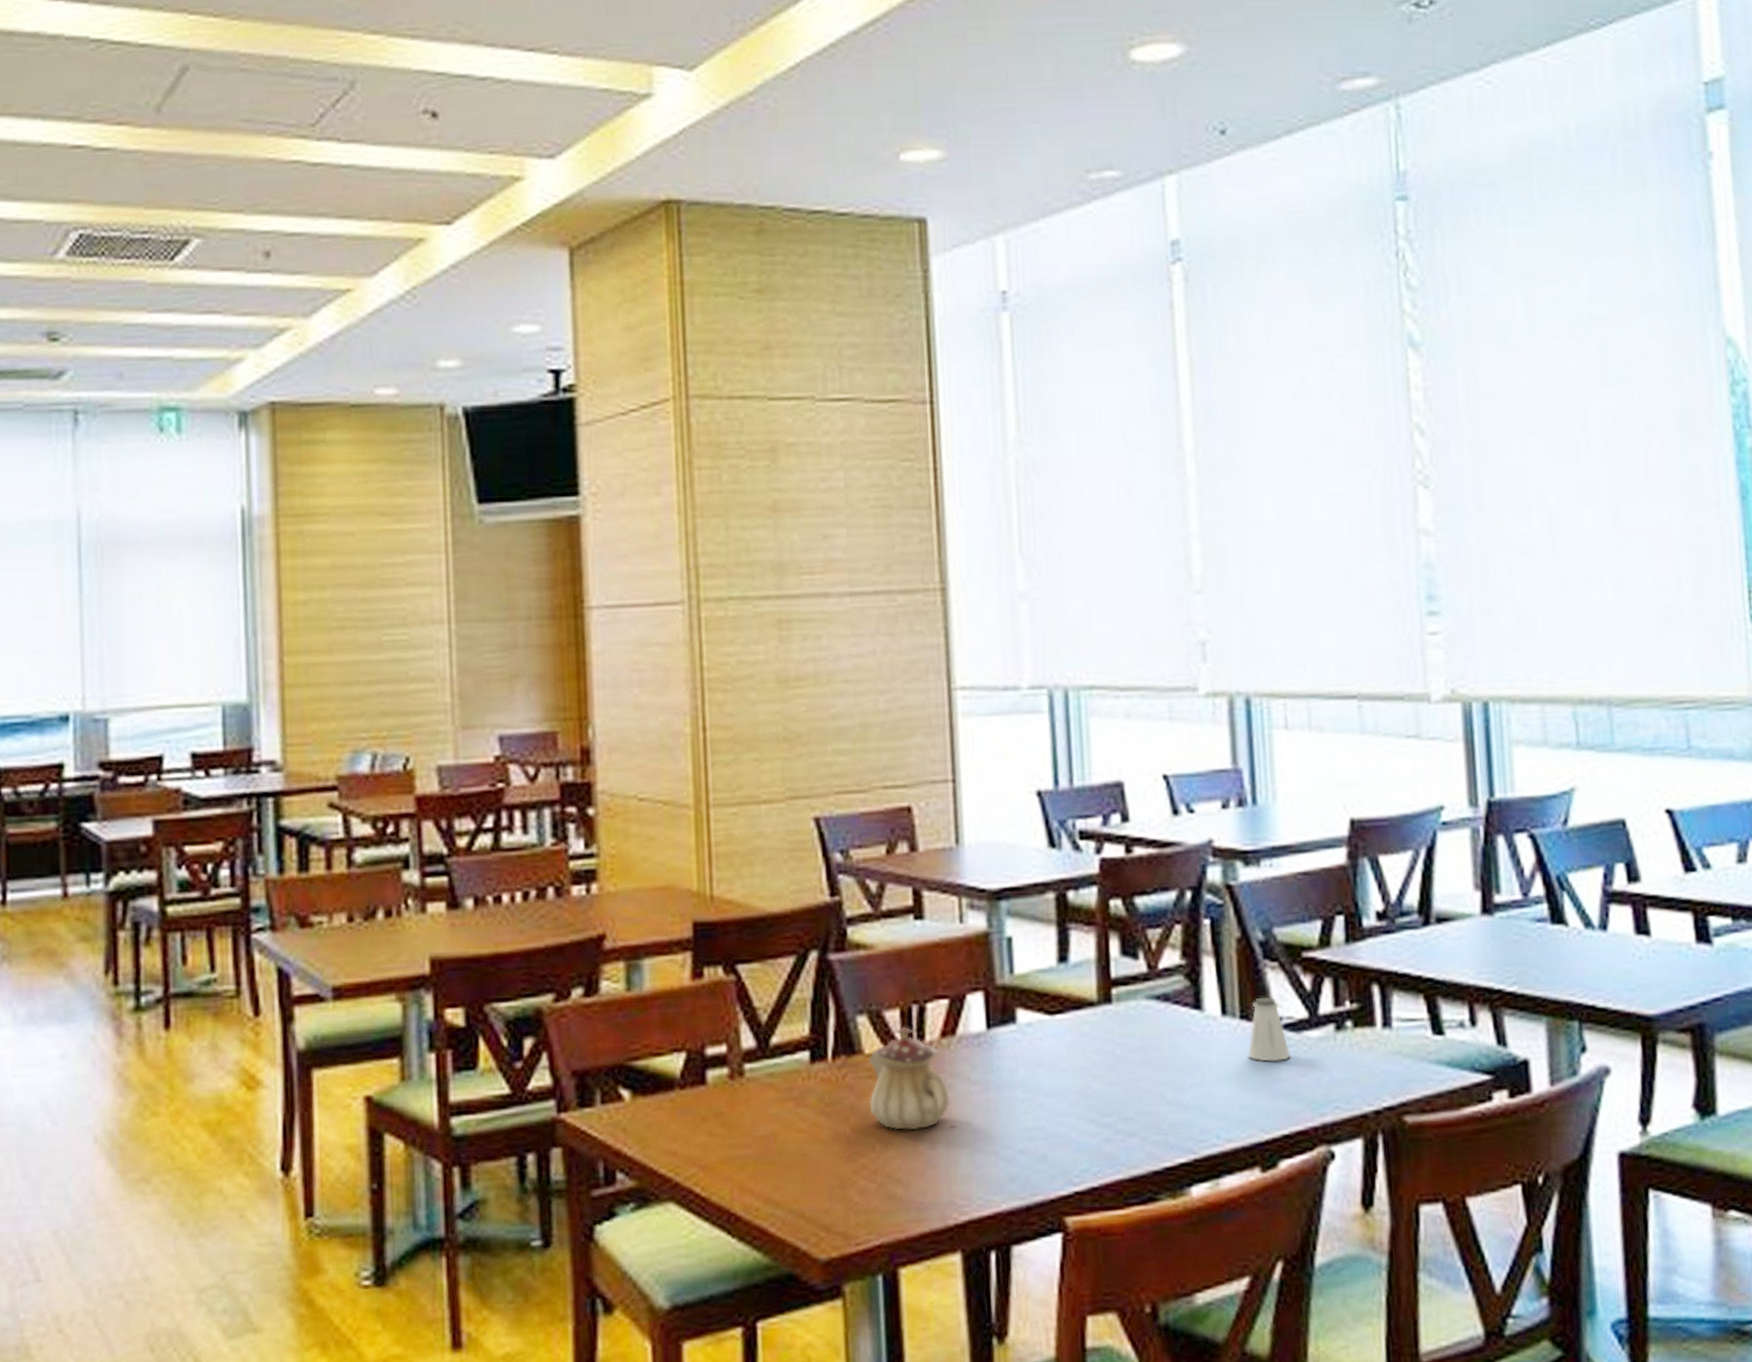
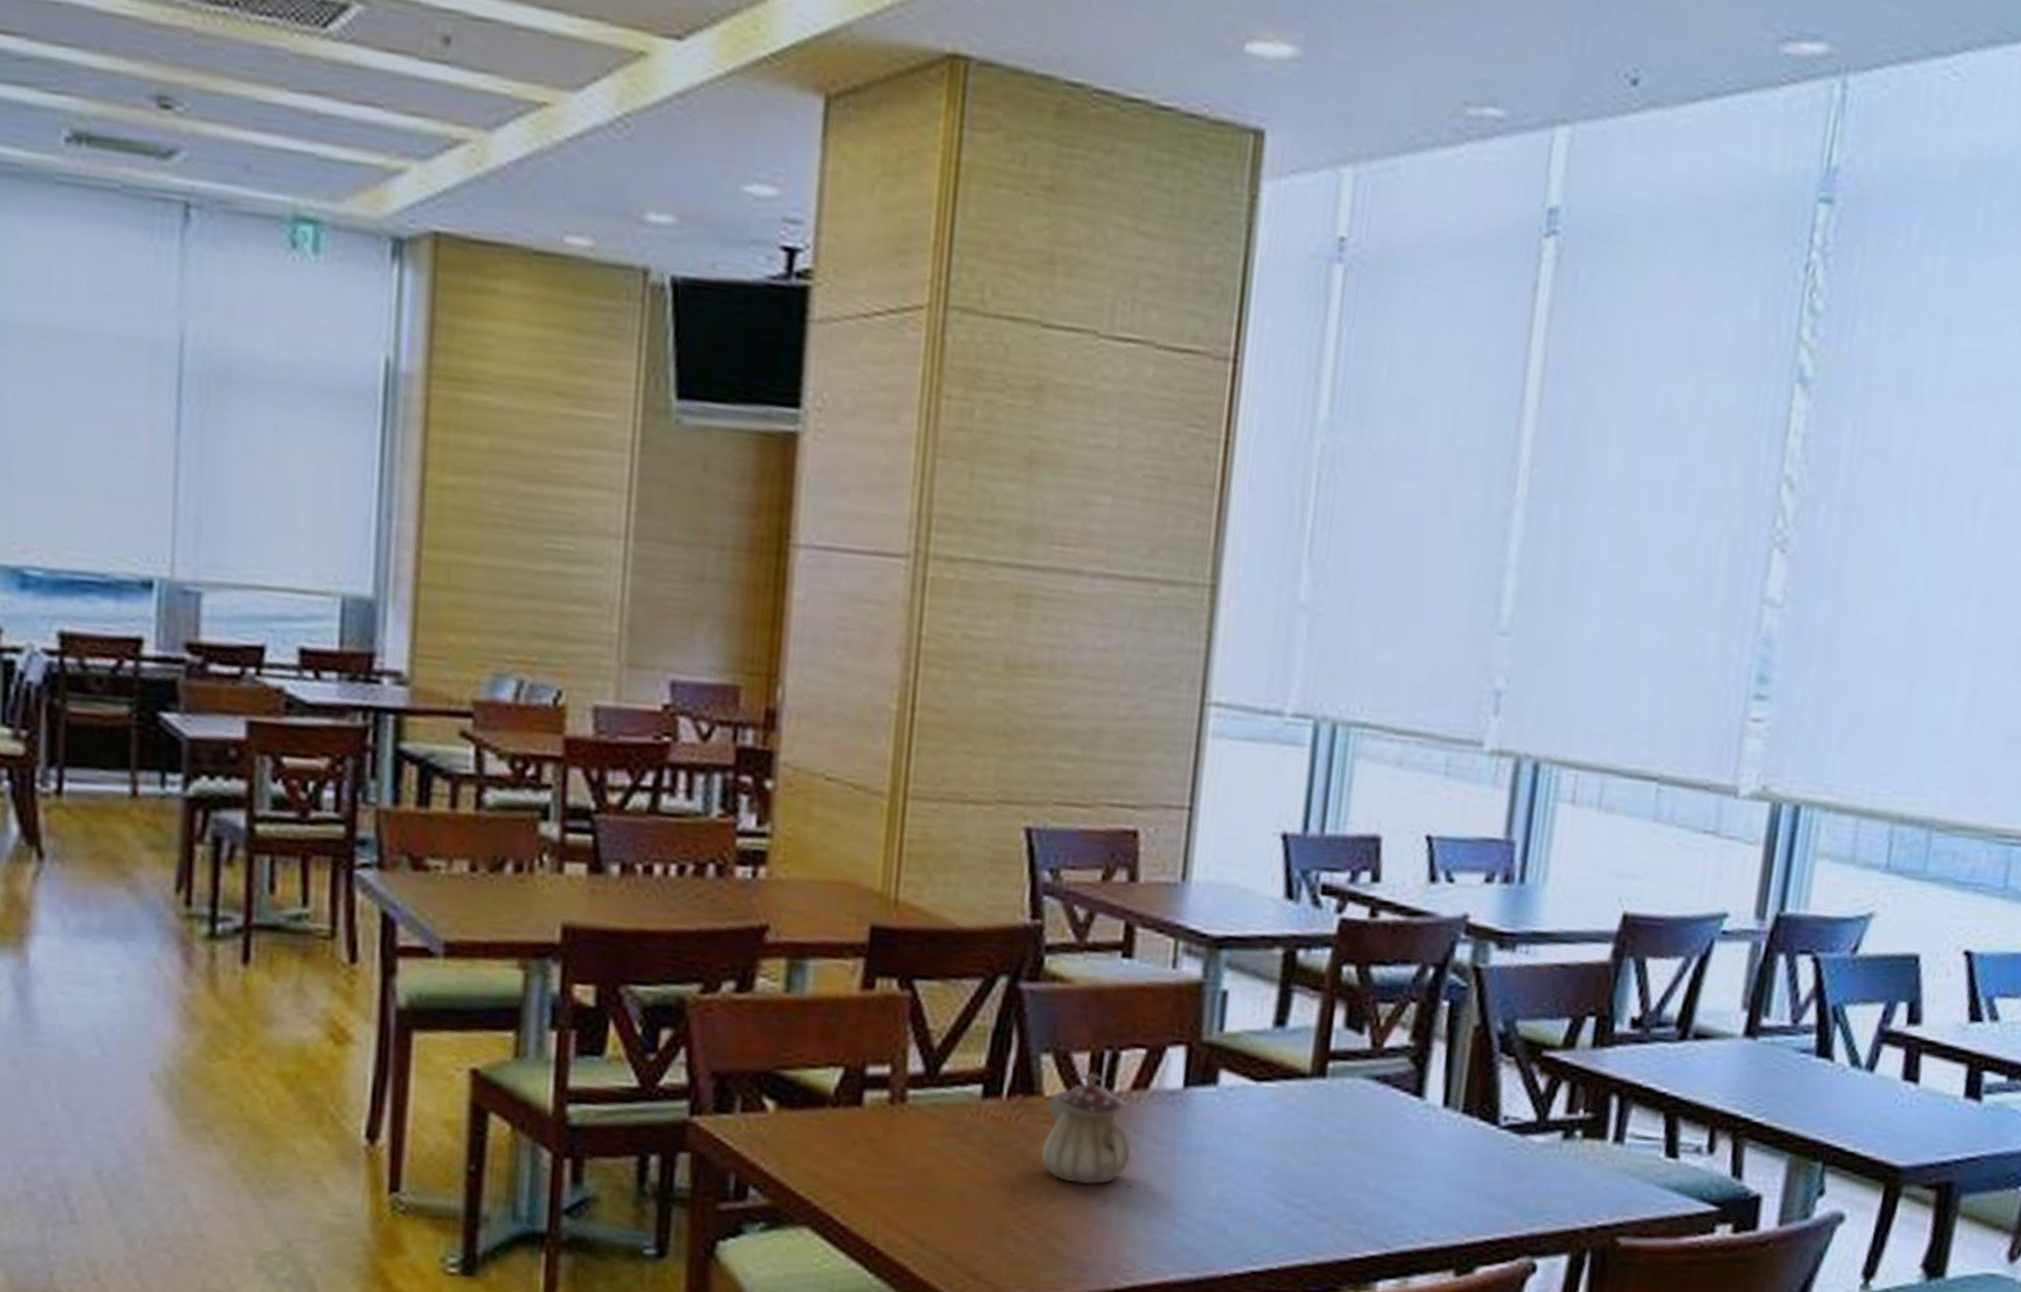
saltshaker: present [1248,997,1291,1062] -> none [1464,1092,1510,1163]

